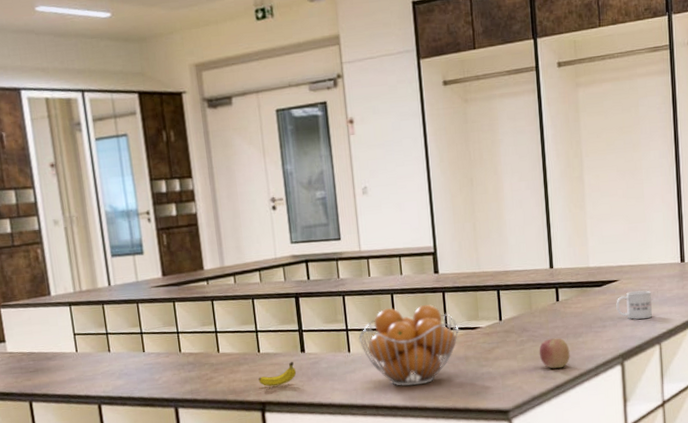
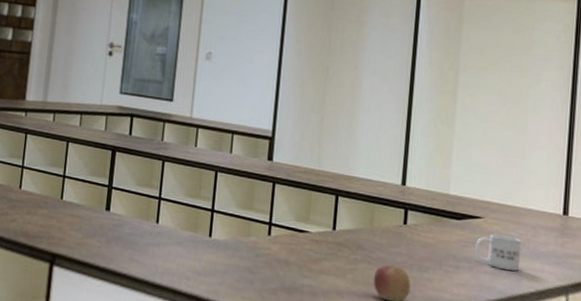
fruit: present [258,362,297,387] -> none [54,218,96,241]
fruit basket: present [358,305,459,386] -> none [170,185,285,280]

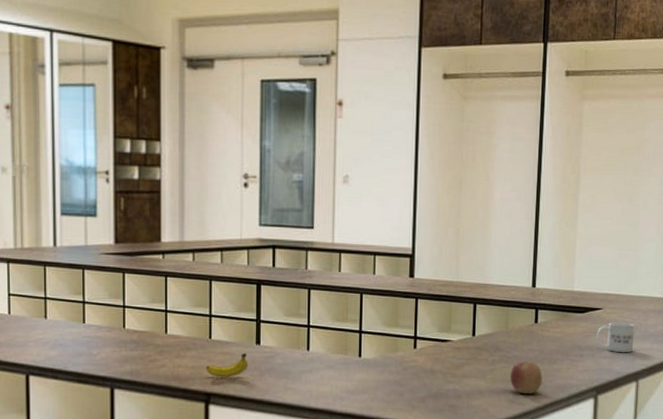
fruit: none [54,218,96,241] -> present [206,353,249,377]

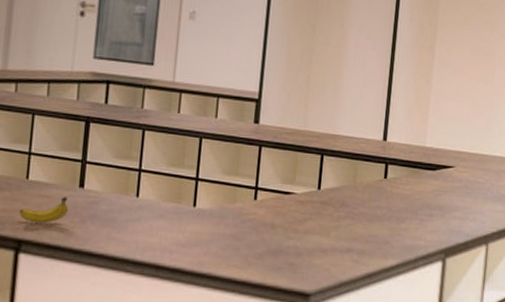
apple: present [510,362,543,395] -> none [355,219,390,255]
mug: present [596,322,635,352] -> none [447,181,487,214]

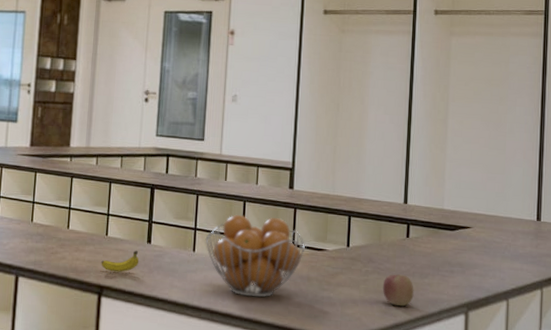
fruit basket: none [151,153,271,249] -> present [205,214,306,298]
apple: none [355,219,390,255] -> present [382,274,414,307]

